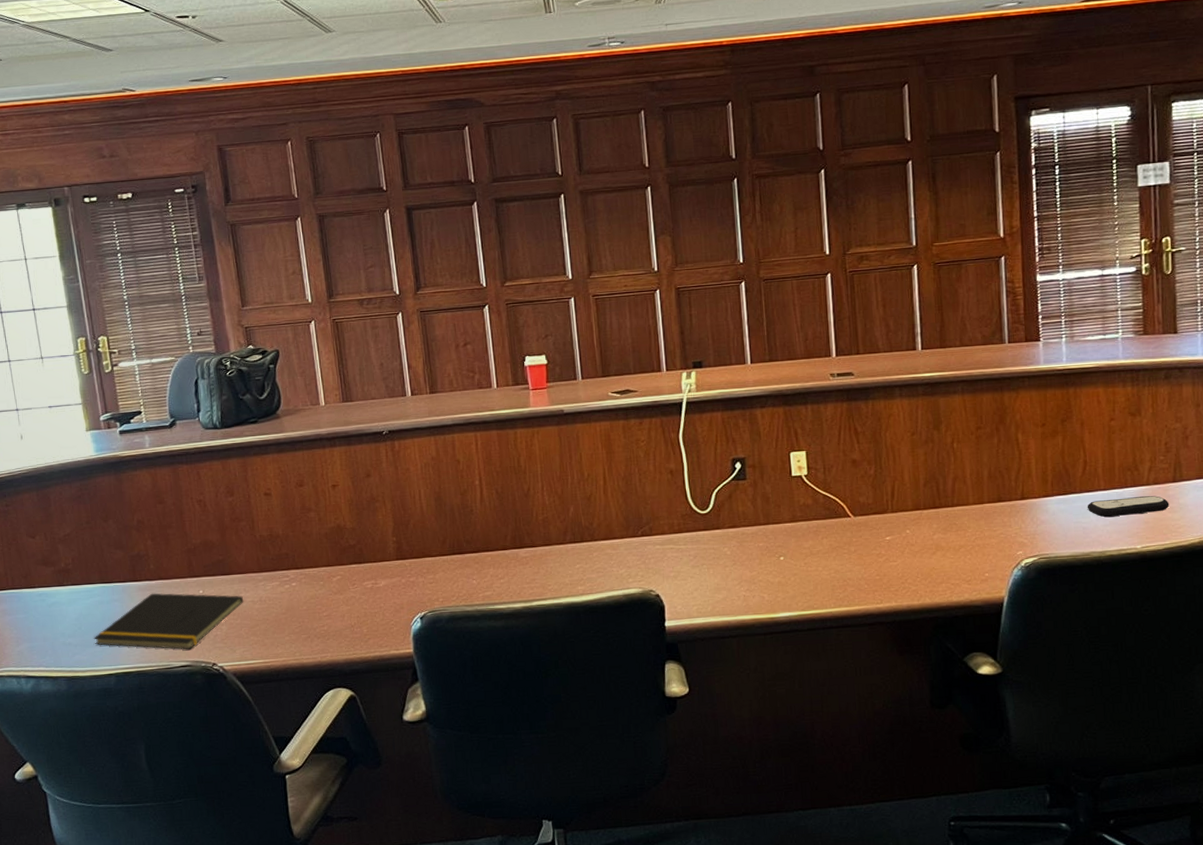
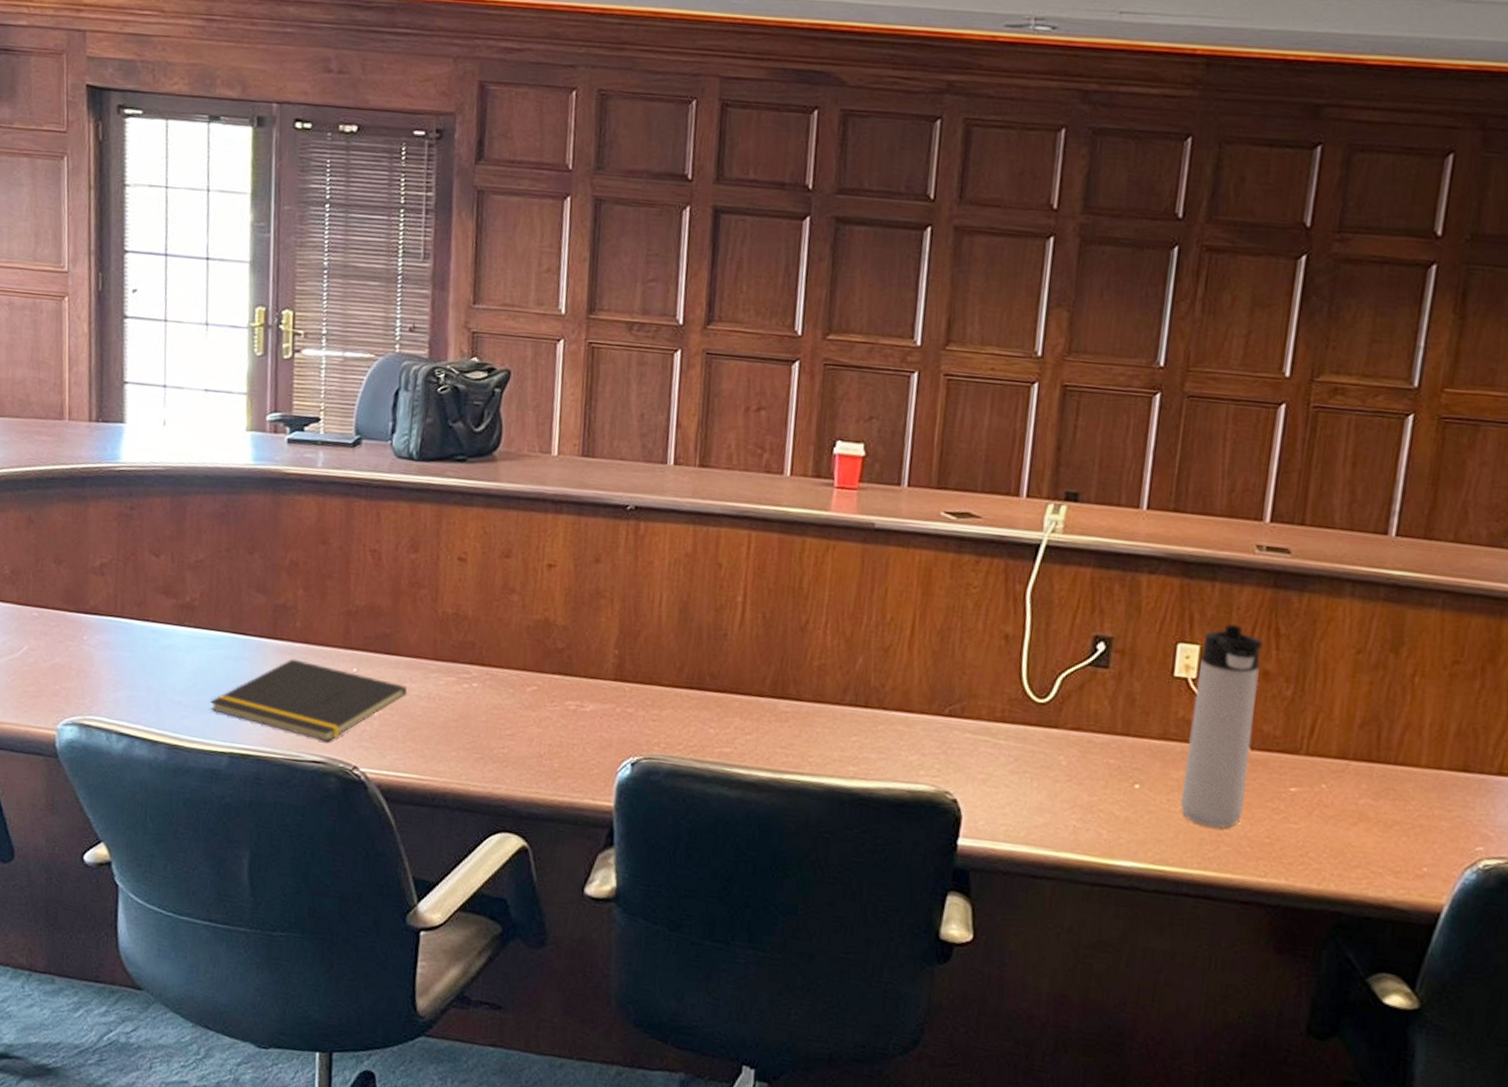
thermos bottle: none [808,432,857,577] -> present [1181,624,1263,829]

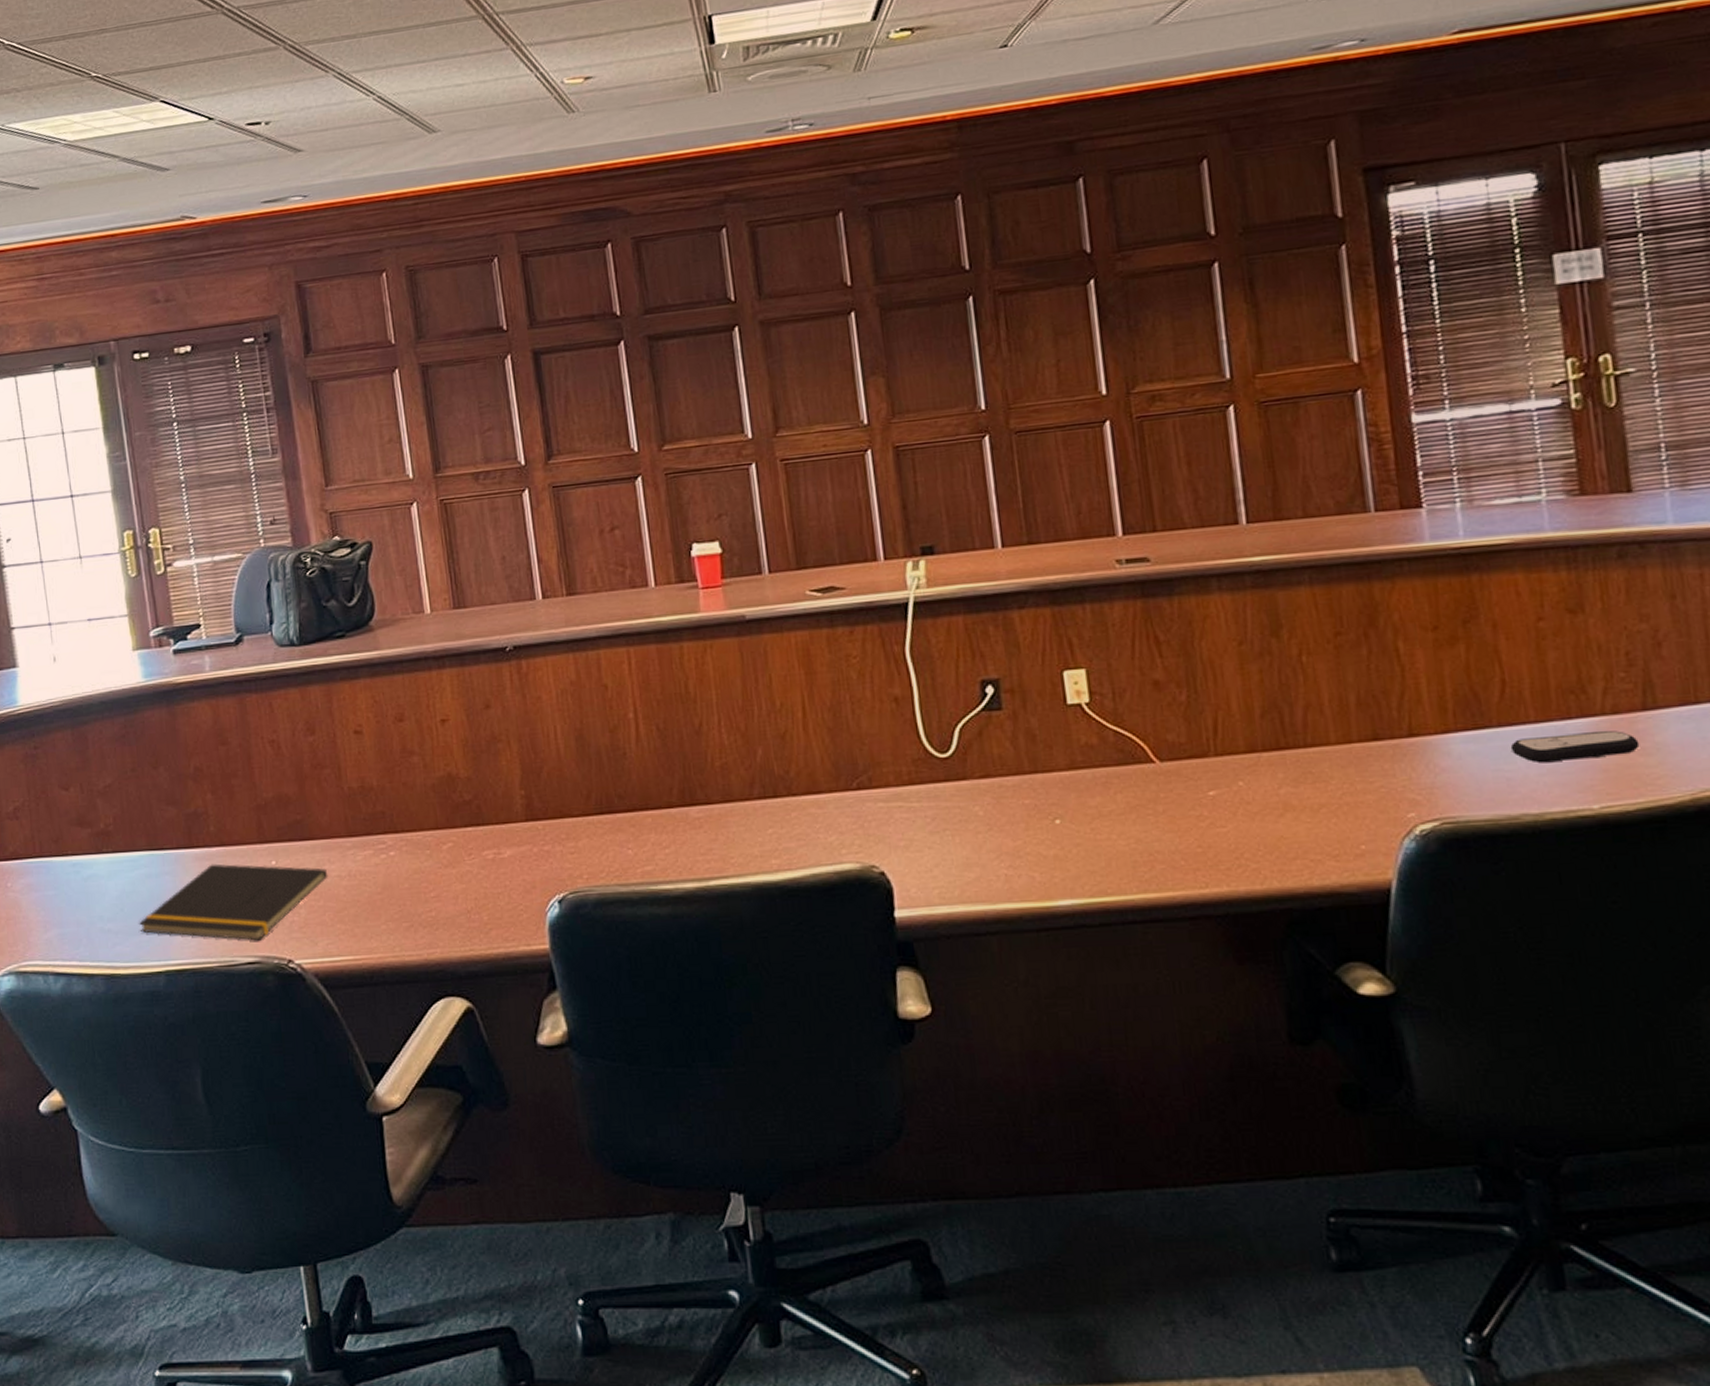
thermos bottle: present [1181,624,1263,829] -> none [1088,641,1168,849]

